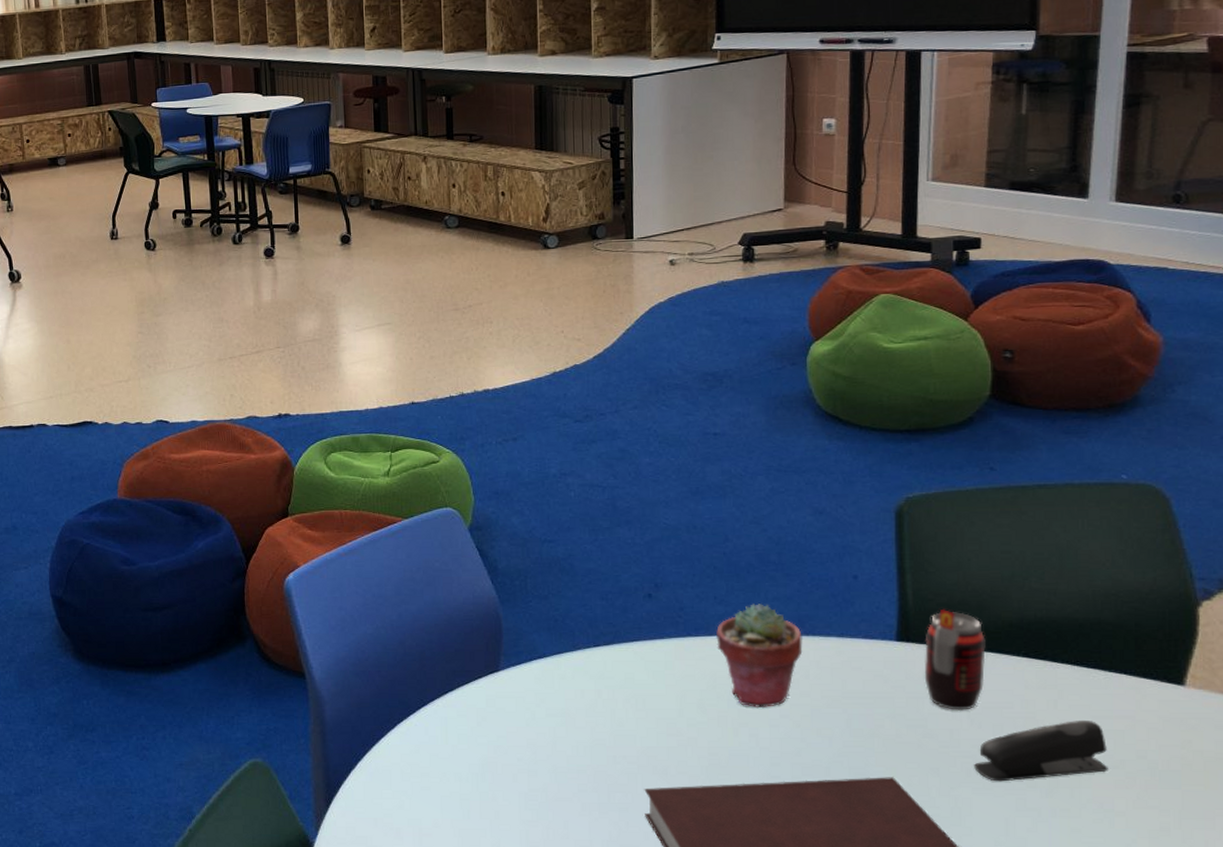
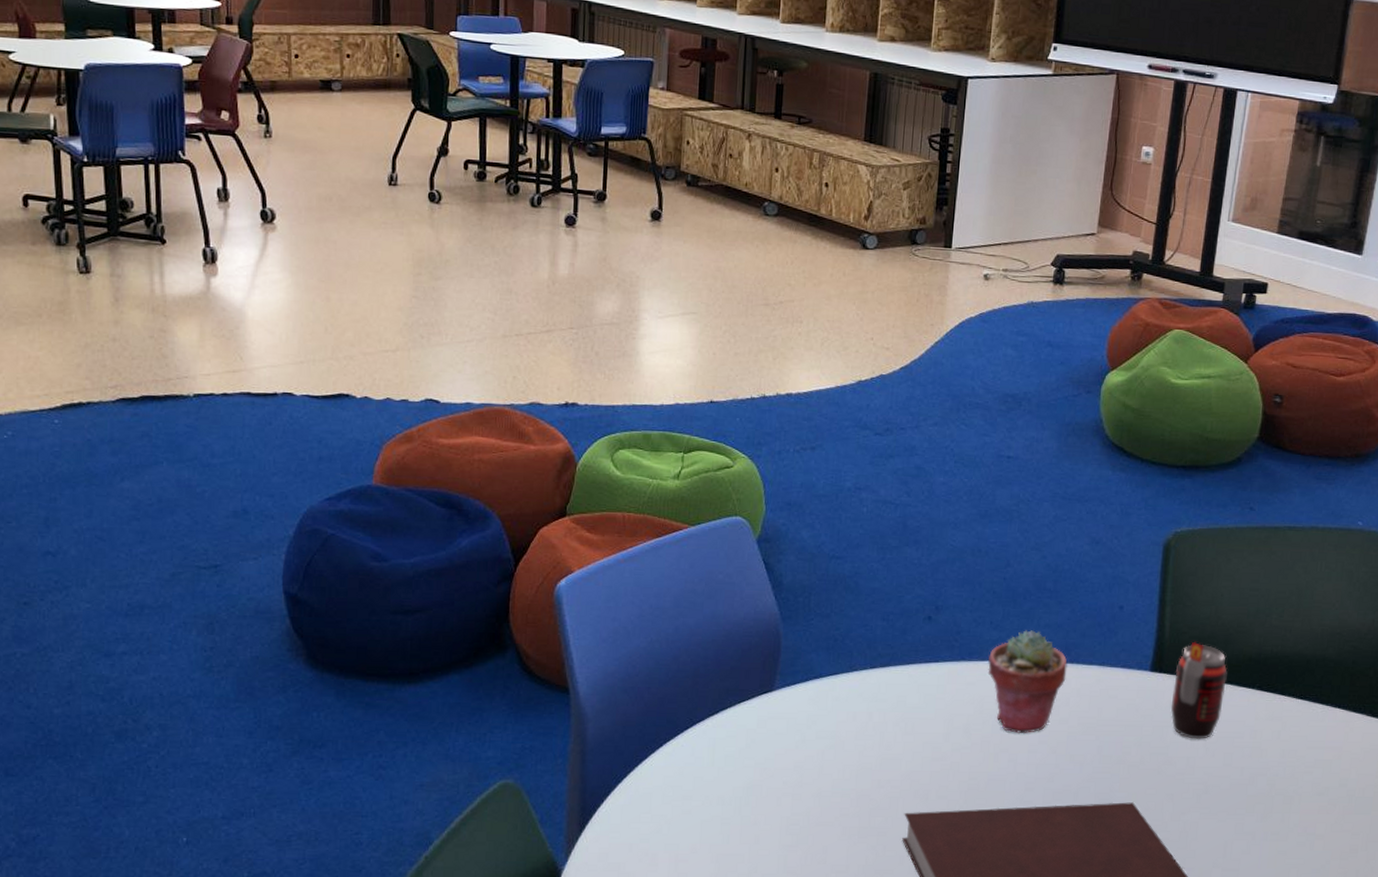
stapler: present [974,719,1108,782] -> none [1204,749,1316,807]

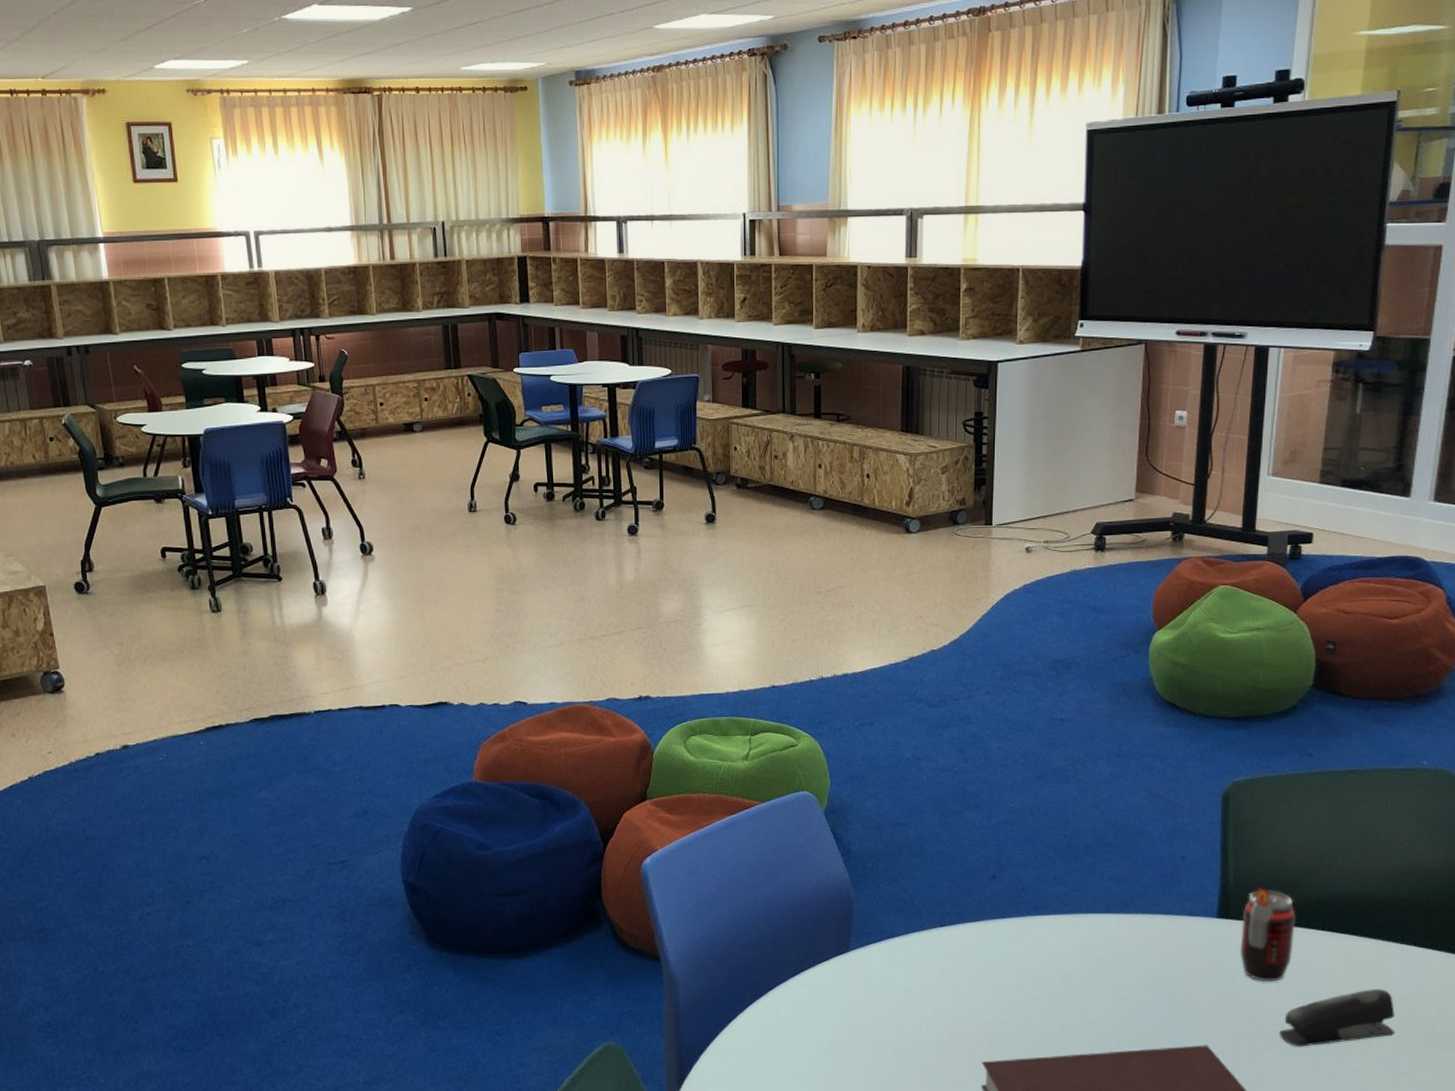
potted succulent: present [987,630,1068,734] -> none [1054,884,1133,983]
stapler: none [1204,749,1316,807] -> present [1279,988,1395,1047]

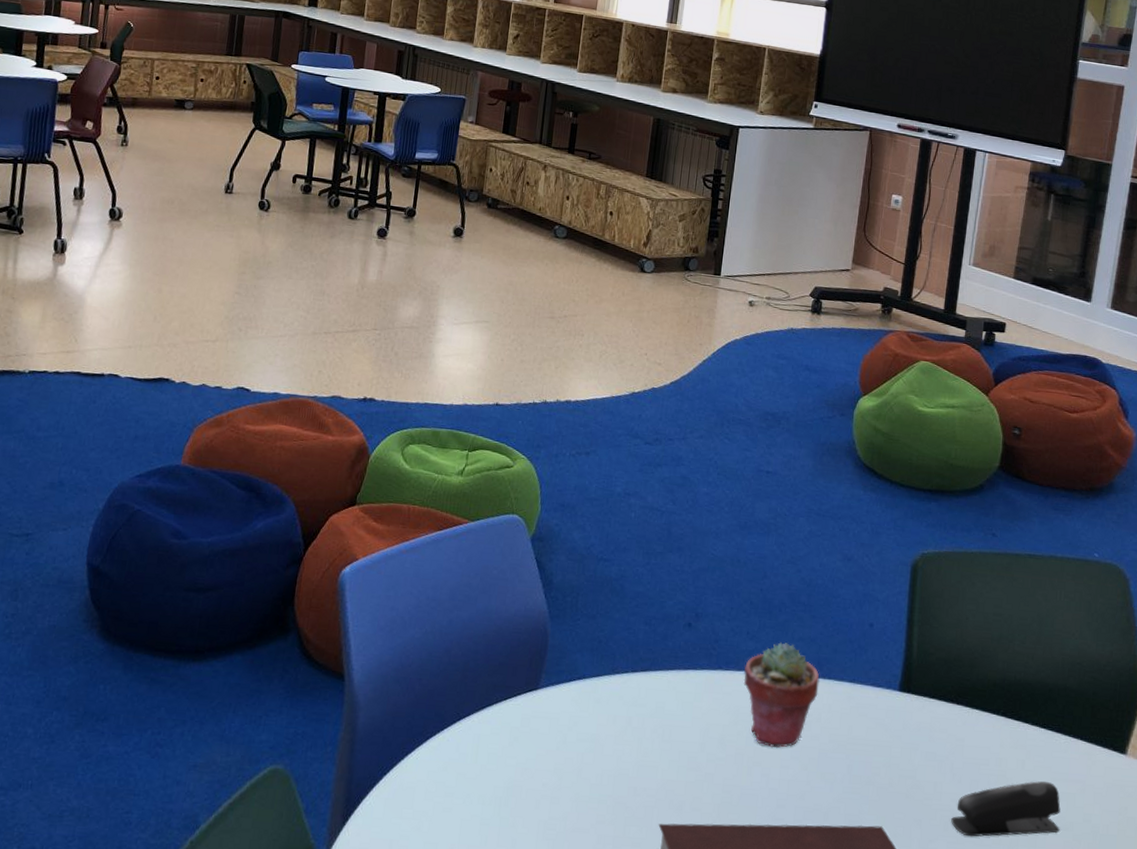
potted succulent: none [1054,884,1133,983] -> present [743,642,820,749]
beverage can: present [1240,887,1296,982] -> none [918,663,973,764]

